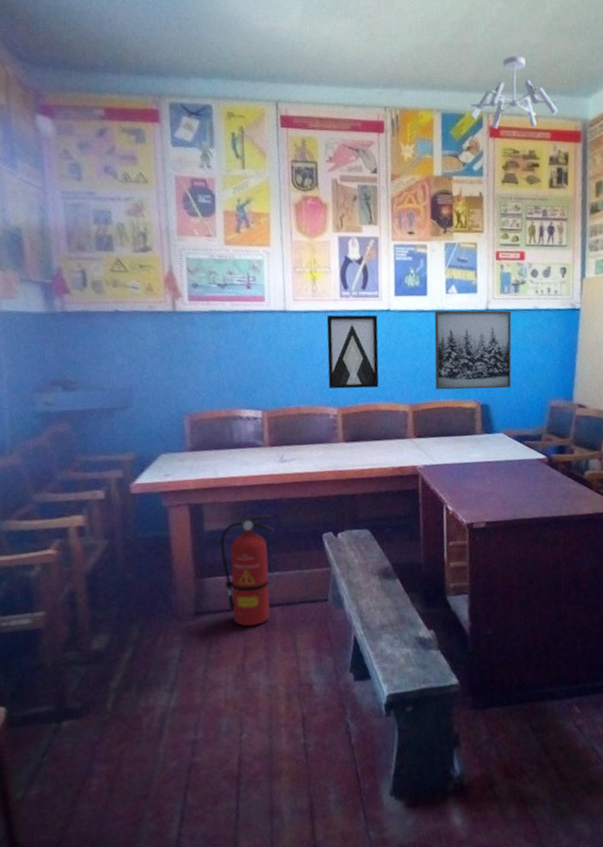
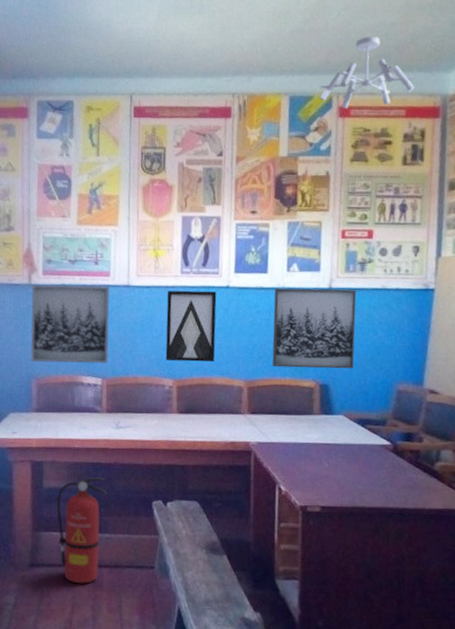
wall art: none [177,311,268,397] -> present [31,284,110,364]

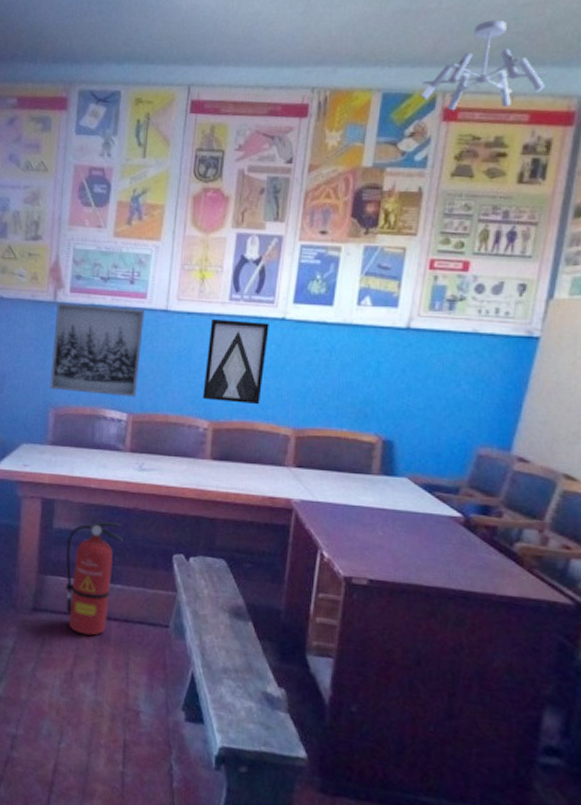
wall art: present [272,288,357,369] -> none [328,324,440,425]

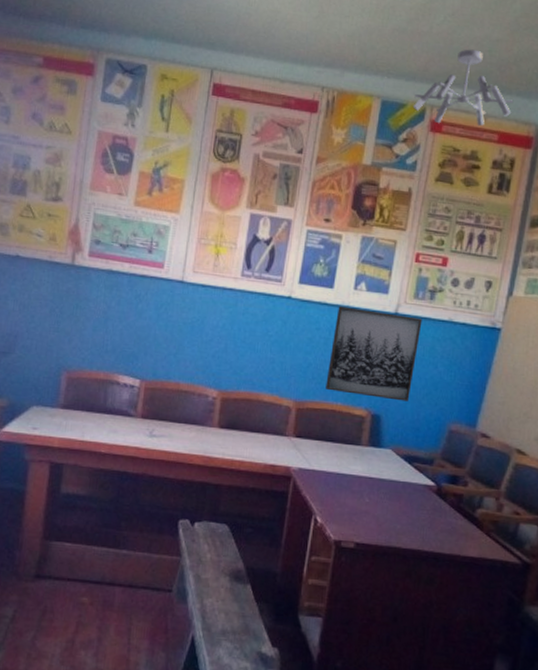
wall art: present [50,303,144,397] -> none [63,266,161,364]
fire extinguisher: present [65,522,123,636] -> none [70,487,131,602]
wall art: present [202,318,269,405] -> none [213,292,277,377]
wall art: none [328,324,440,425] -> present [326,306,423,402]

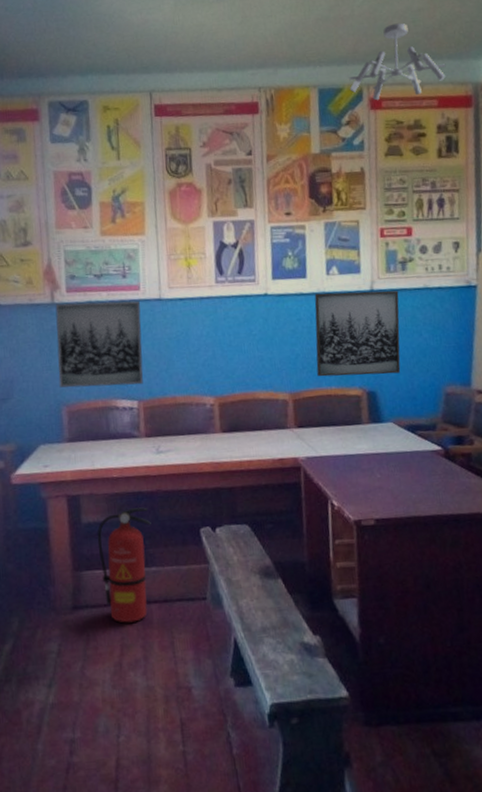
wall art: none [63,266,161,364] -> present [55,300,143,388]
fire extinguisher: none [70,487,131,602] -> present [97,507,151,623]

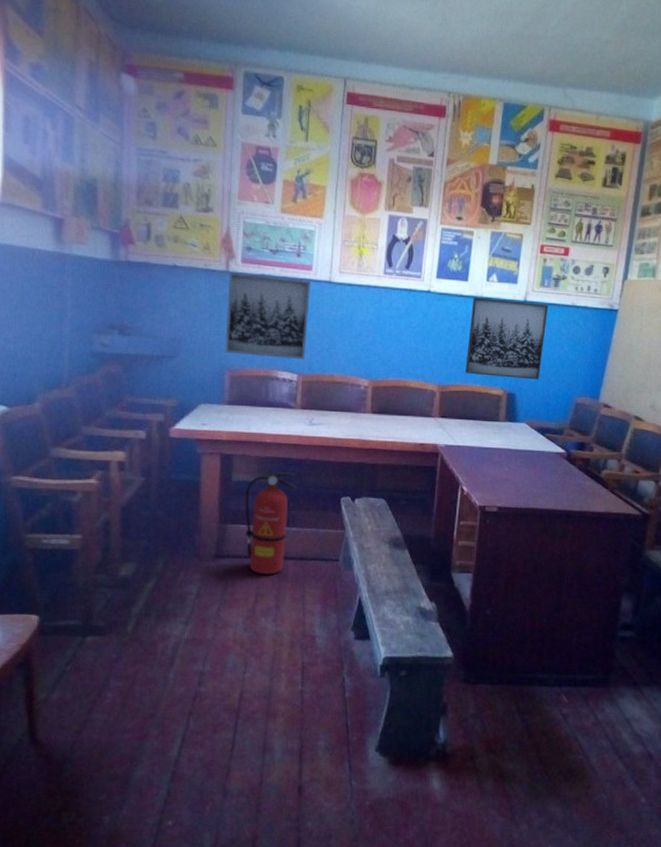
ceiling light fixture: present [349,23,446,101] -> none [532,51,623,124]

